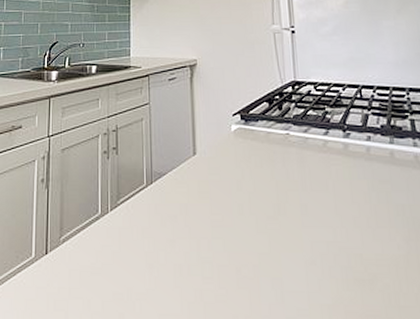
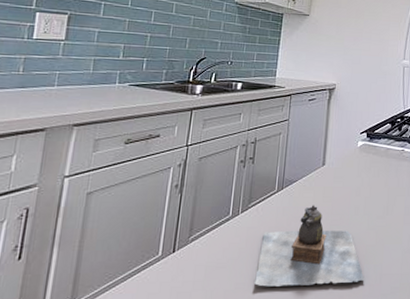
teapot: none [133,202,262,300] -> present [254,205,365,287]

